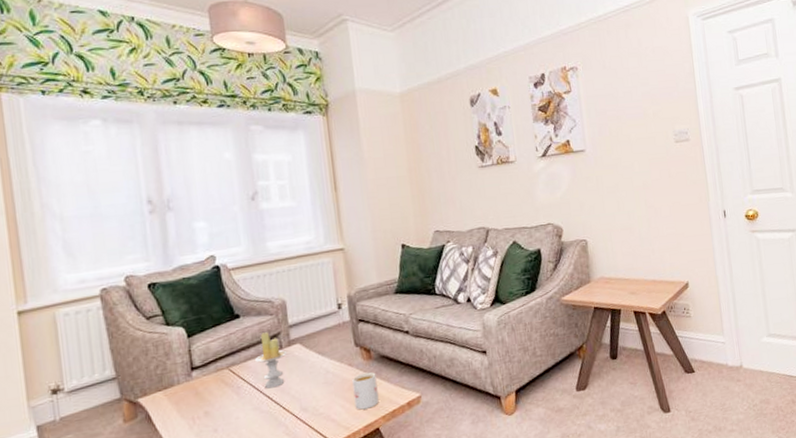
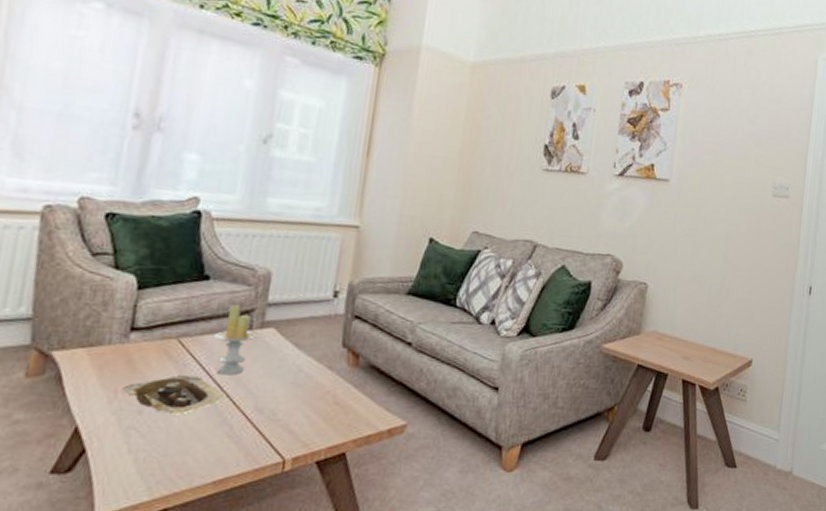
bowl: none [197,394,278,428] -> present [121,375,228,415]
mug: present [352,372,379,410] -> none [323,381,359,427]

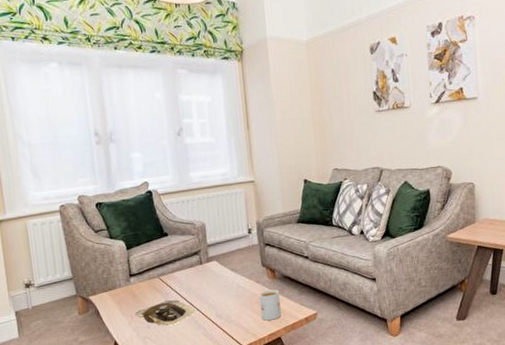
candle: present [214,305,257,375] -> none [180,249,206,297]
mug: none [323,381,359,427] -> present [259,289,281,321]

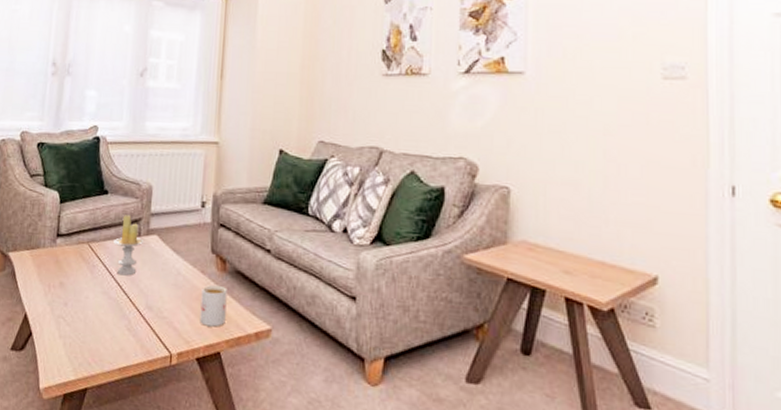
bowl: present [134,300,198,326] -> none [53,274,126,309]
candle: none [180,249,206,297] -> present [114,215,144,276]

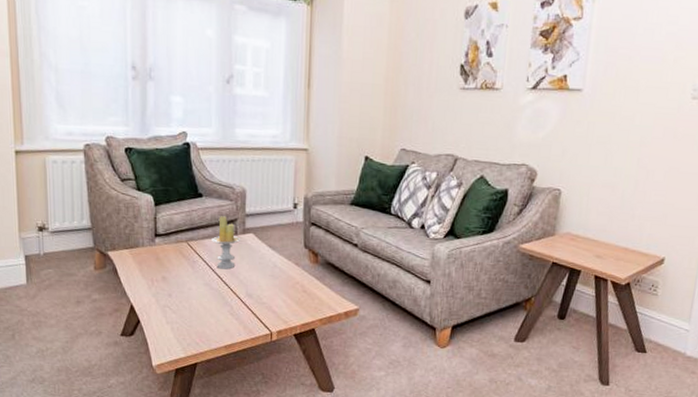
mug: present [200,284,228,327] -> none [296,274,320,309]

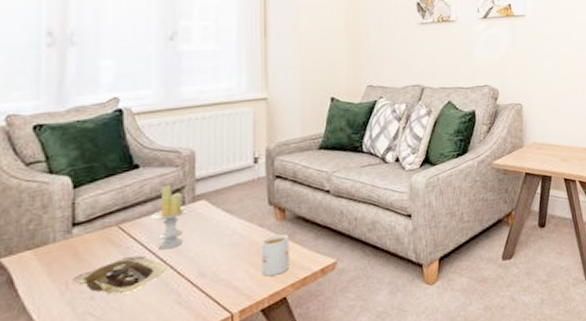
bowl: none [155,269,226,298] -> present [71,255,172,295]
mug: none [296,274,320,309] -> present [261,234,289,277]

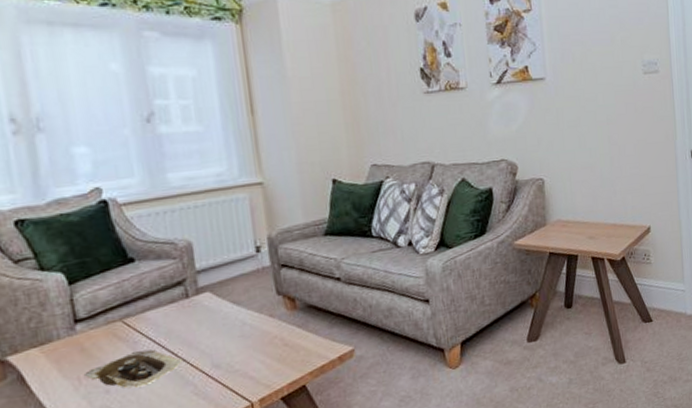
candle: present [151,186,190,250] -> none [155,279,195,344]
mug: present [261,234,289,277] -> none [273,323,306,366]

